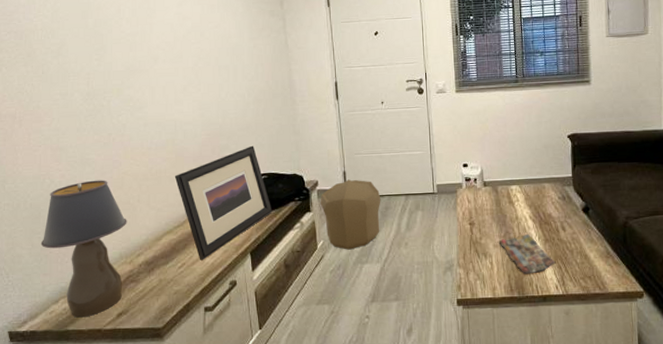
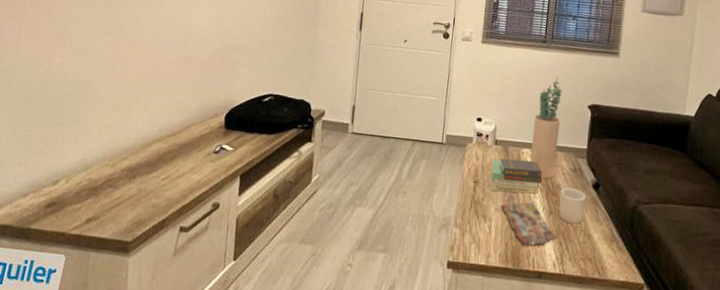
table lamp: present [40,180,127,318] -> none [23,72,119,217]
picture frame: present [174,145,273,260] -> none [178,63,273,176]
pouf: present [320,179,381,250] -> none [323,114,387,189]
books: none [481,195,533,229] -> present [487,158,542,195]
vase: none [517,114,545,211] -> present [530,77,562,180]
mug: none [552,215,578,248] -> present [558,187,586,225]

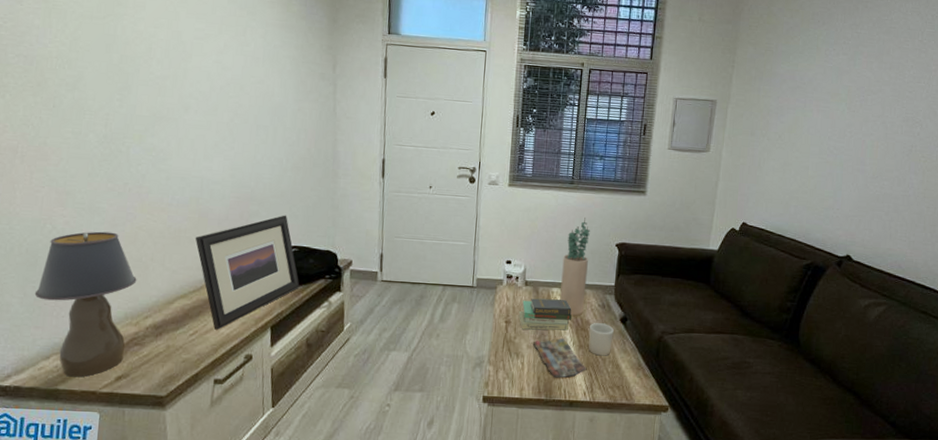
table lamp: none [23,72,119,217] -> present [34,231,137,377]
picture frame: none [178,63,273,176] -> present [195,215,300,330]

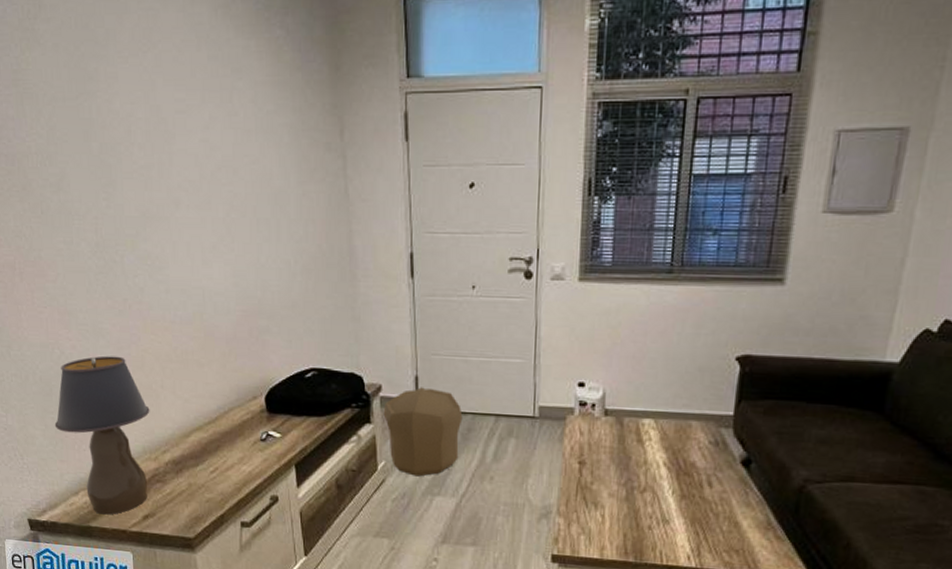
picture frame: present [195,215,300,330] -> none [203,330,323,467]
pouf: none [352,262,417,335] -> present [383,387,463,477]
books: present [518,298,572,331] -> none [595,432,671,475]
magazine: present [533,338,587,379] -> none [617,485,692,537]
vase: present [560,218,590,316] -> none [653,321,698,457]
mug: present [588,323,614,356] -> none [693,466,732,510]

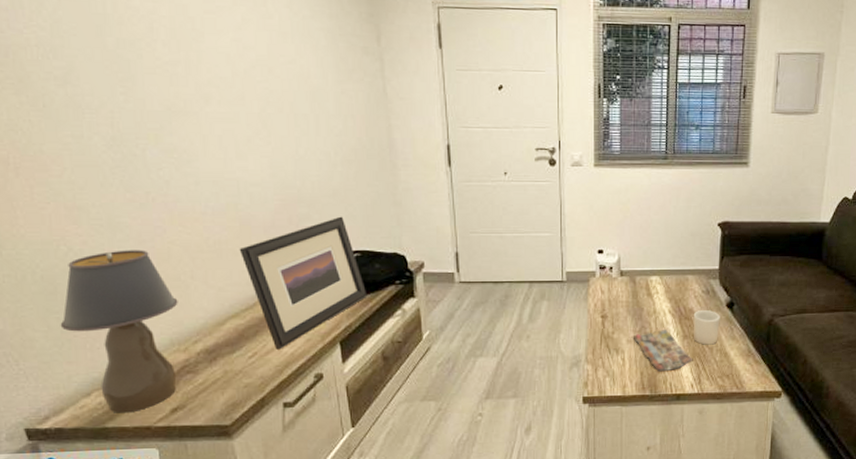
picture frame: none [203,330,323,467] -> present [239,216,368,350]
pouf: present [383,387,463,477] -> none [426,262,500,342]
magazine: none [617,485,692,537] -> present [634,330,693,372]
mug: none [693,466,732,510] -> present [693,310,720,345]

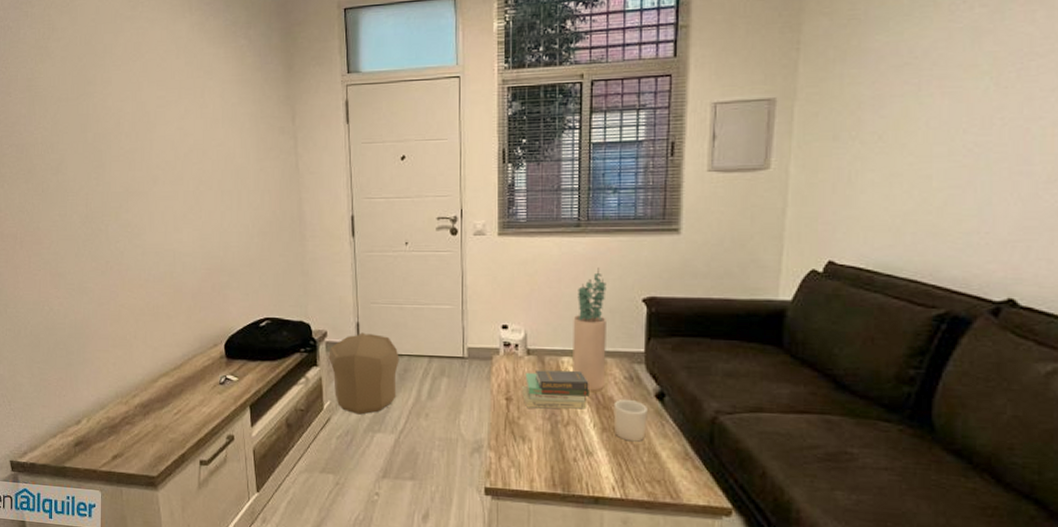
table lamp: present [60,250,178,413] -> none [40,311,124,456]
picture frame: present [239,216,368,350] -> none [172,284,275,409]
pouf: none [426,262,500,342] -> present [328,332,399,415]
books: none [615,287,673,323] -> present [521,370,589,410]
magazine: present [634,330,693,372] -> none [542,419,615,469]
vase: none [660,196,689,305] -> present [573,268,607,391]

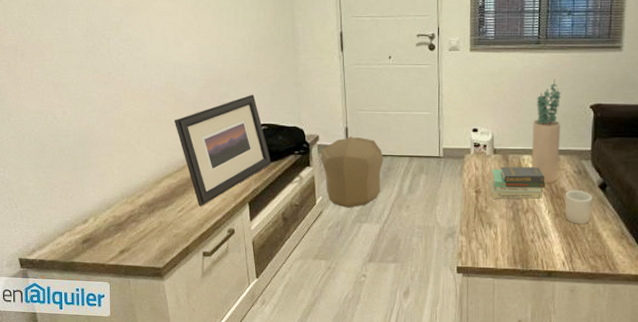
picture frame: none [172,284,275,409] -> present [174,94,272,206]

